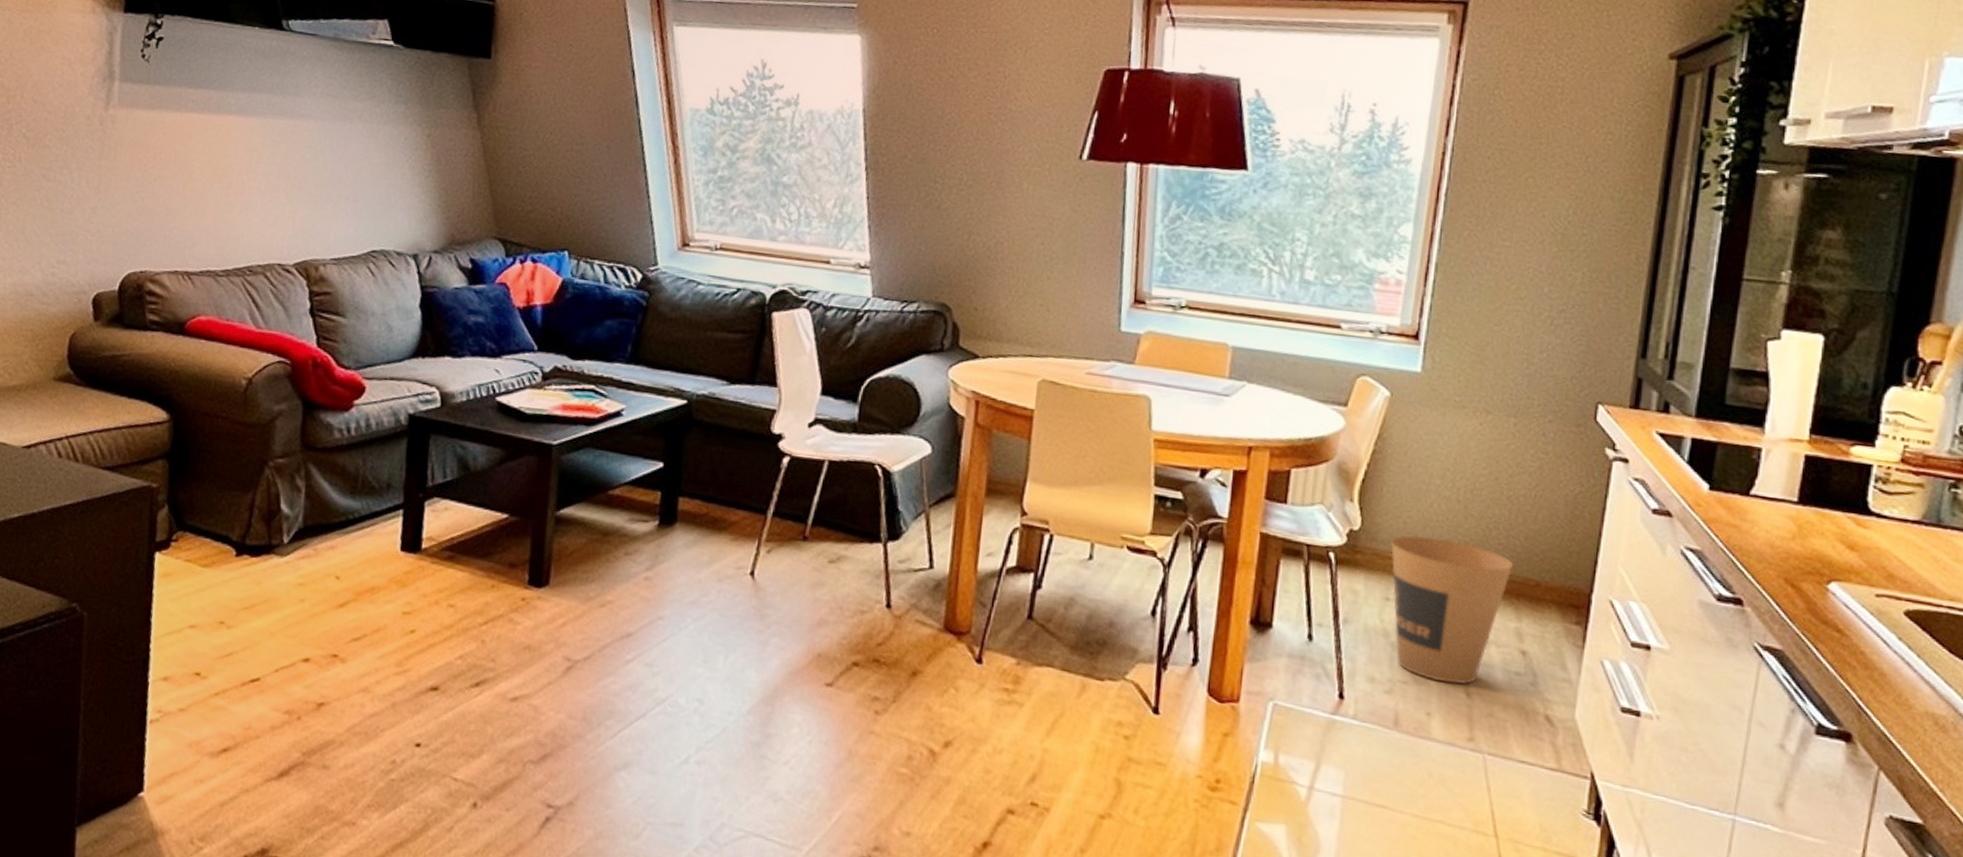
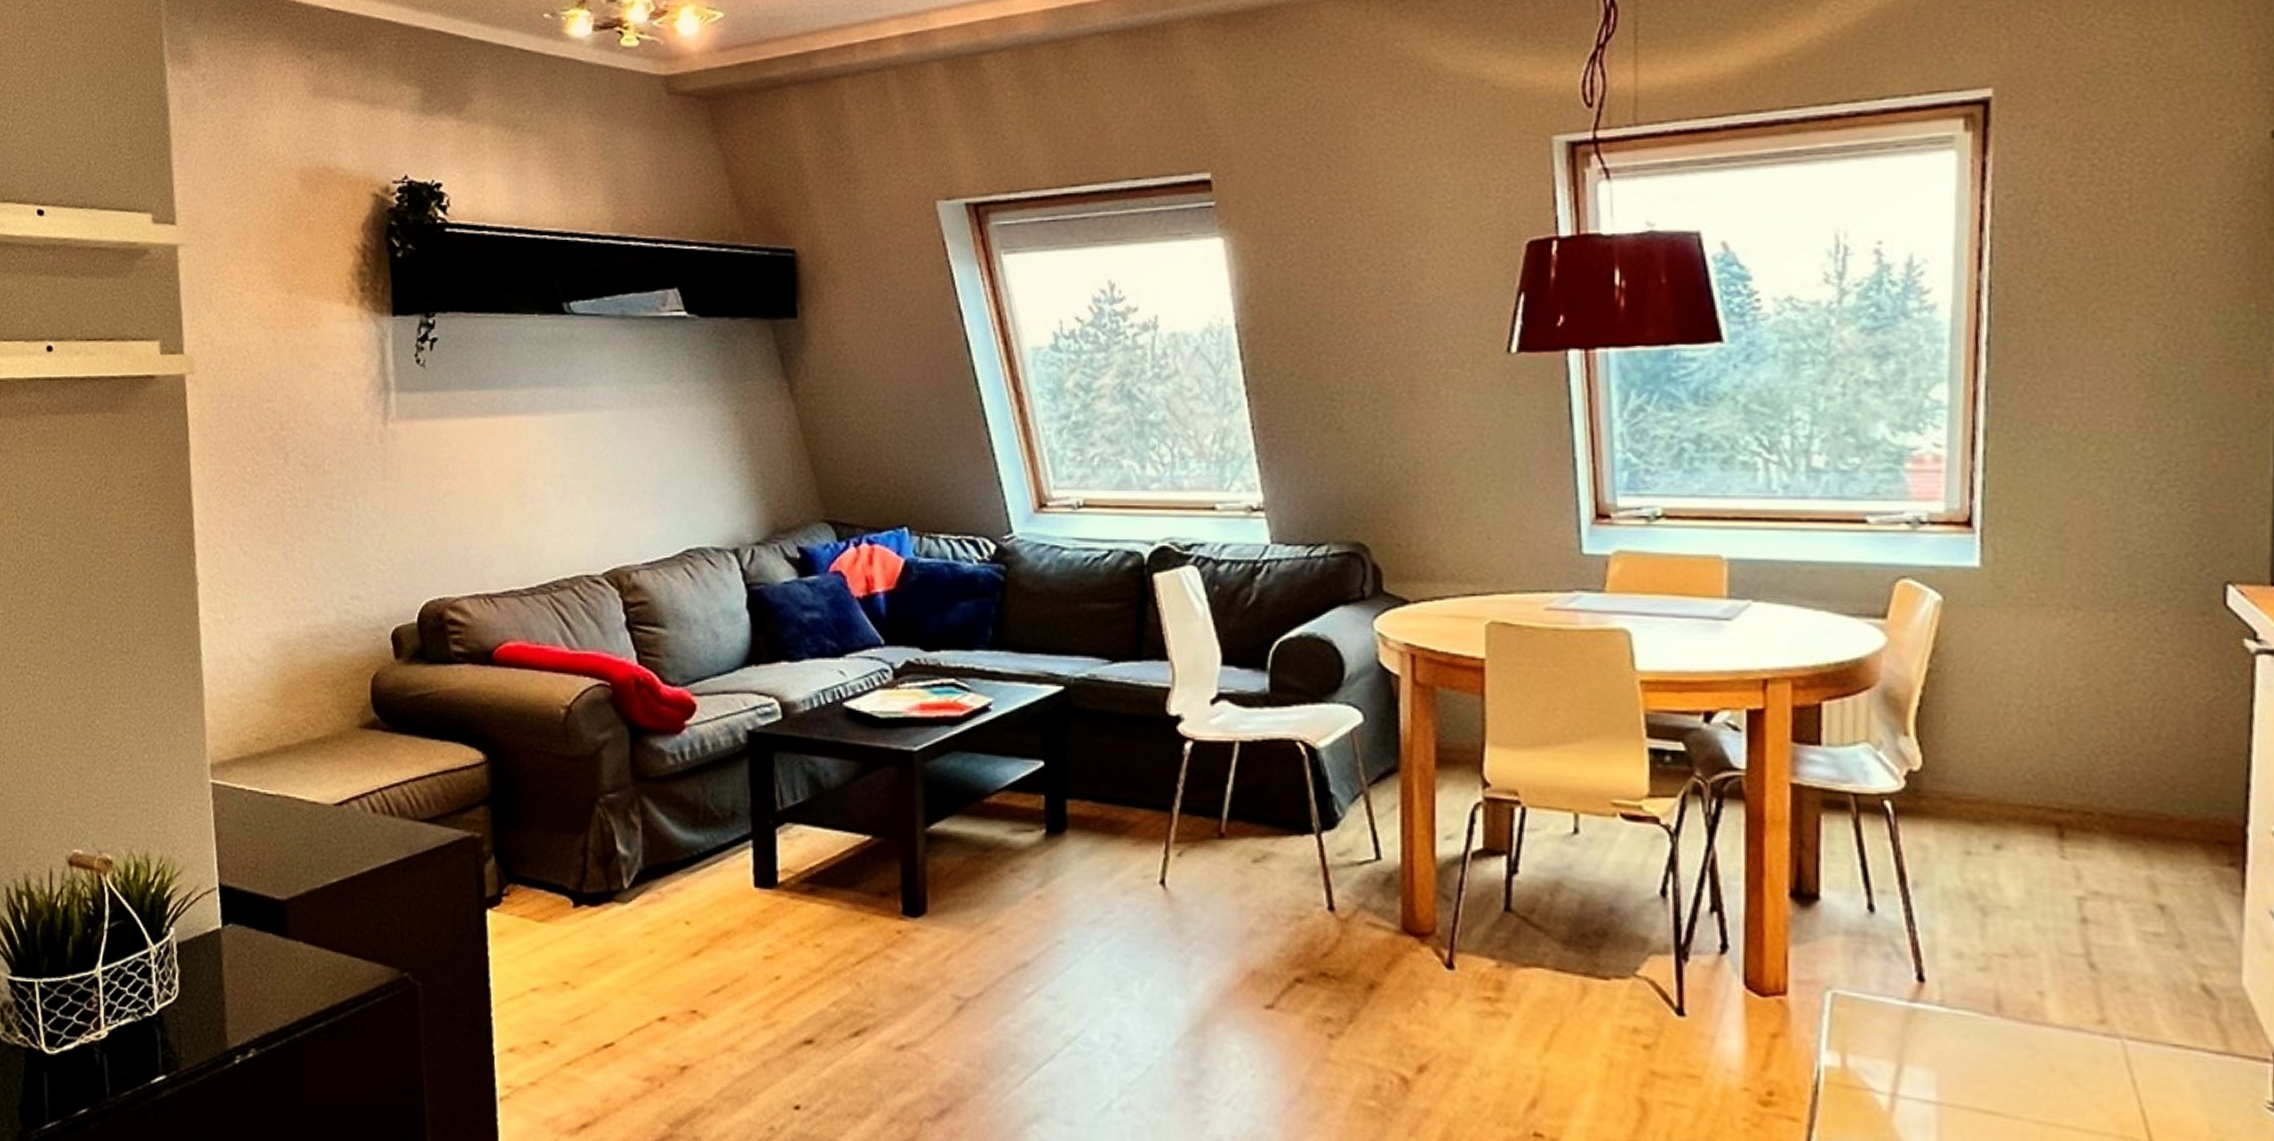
trash can: present [1391,535,1514,684] -> none [1966,770,2134,953]

